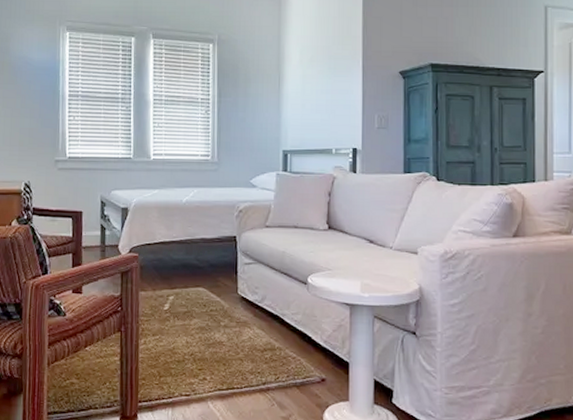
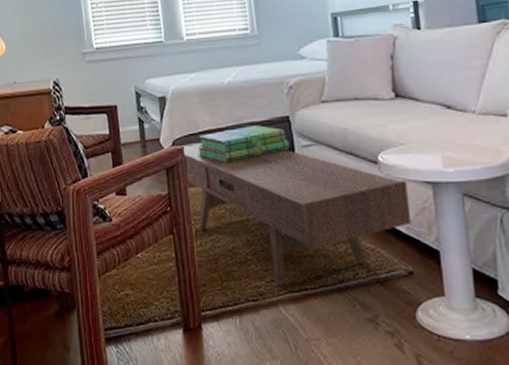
coffee table: none [135,251,329,385] -> present [178,141,411,287]
stack of books: none [151,241,233,272] -> present [197,125,290,163]

